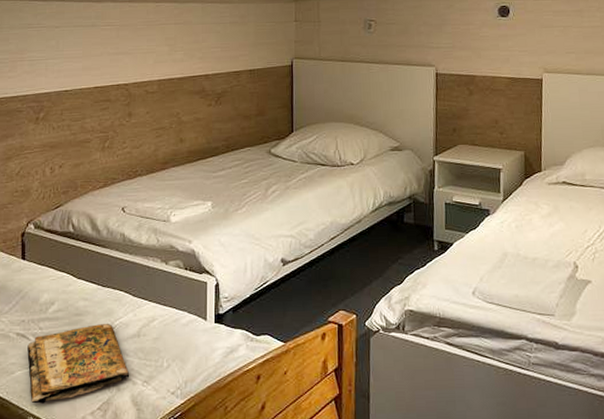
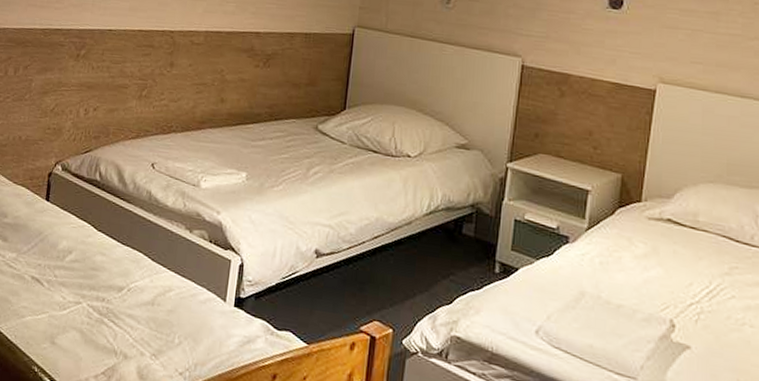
book: present [27,323,130,404] -> none [37,282,139,356]

